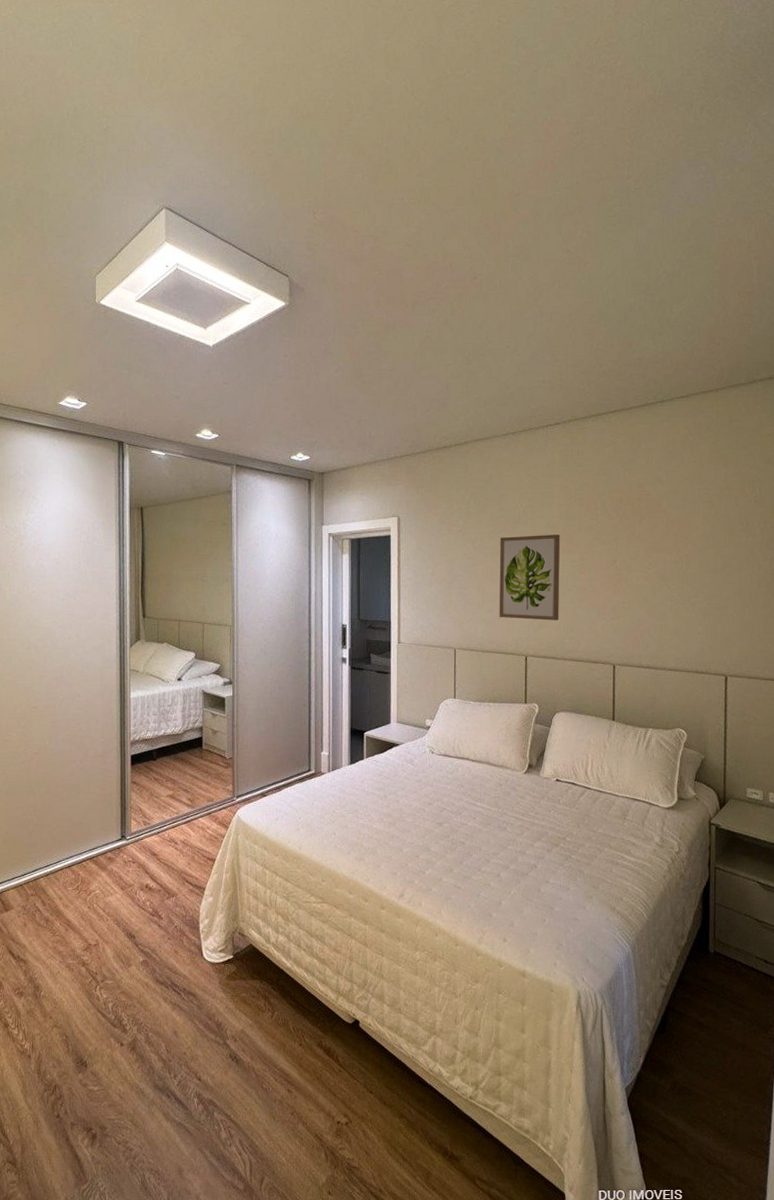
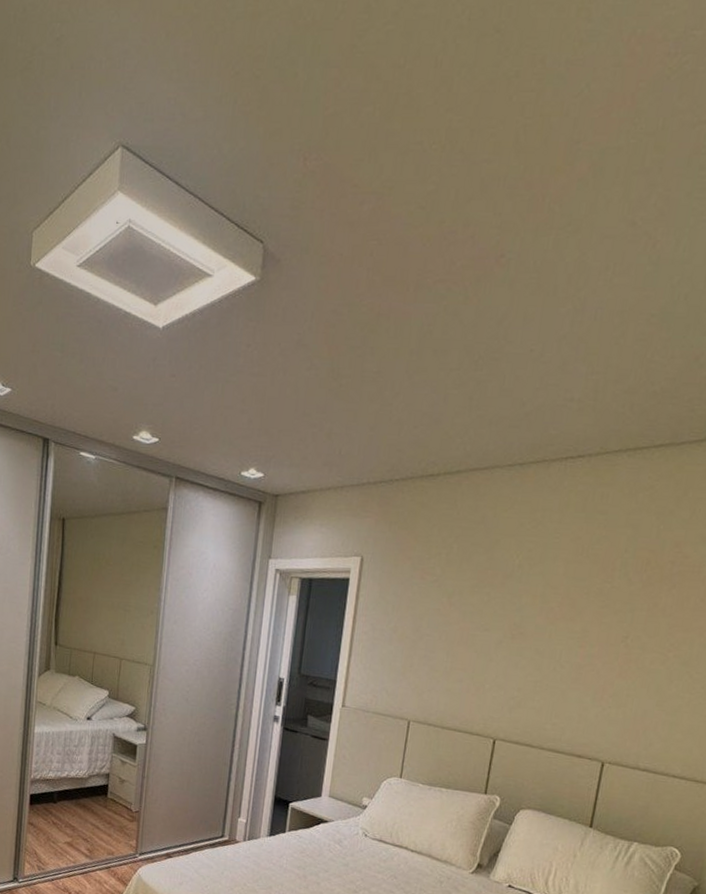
wall art: present [499,534,561,620] -> none [468,593,561,701]

